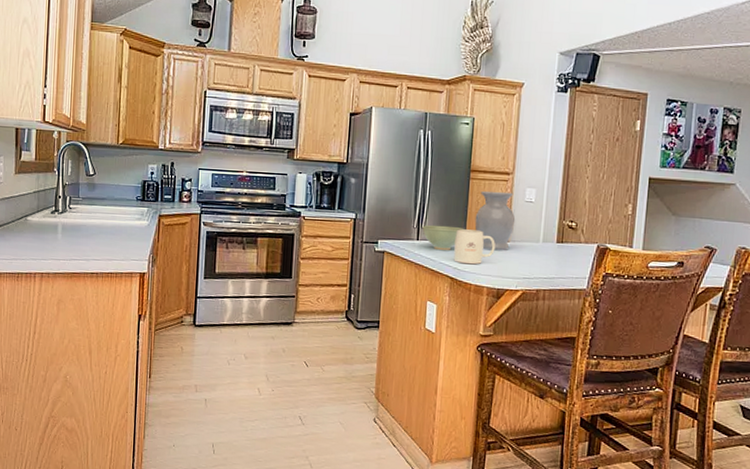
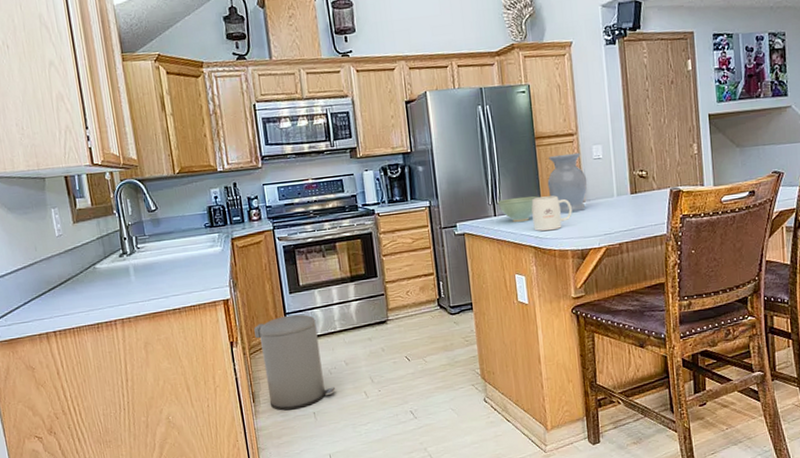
pedal bin: none [163,299,231,393] -> present [254,314,336,411]

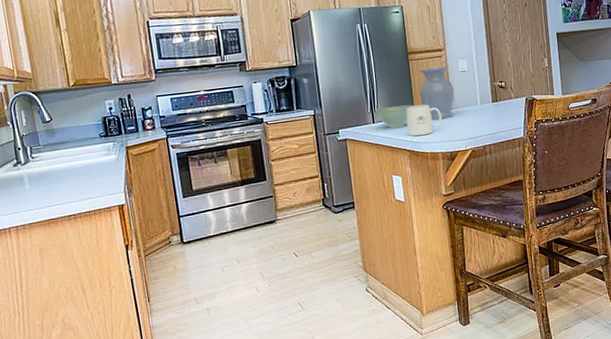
pedal bin: present [254,314,336,411] -> none [149,216,229,308]

